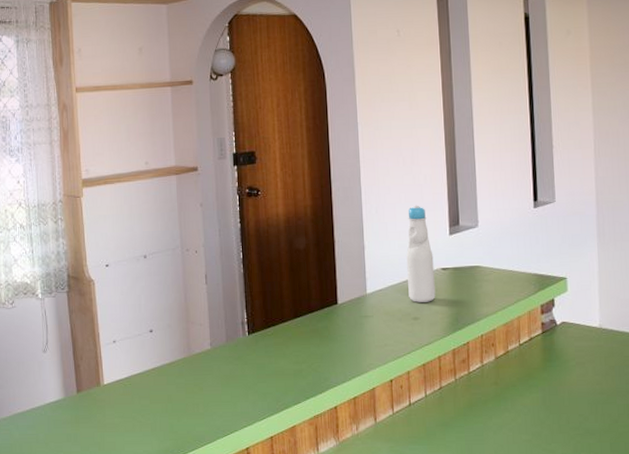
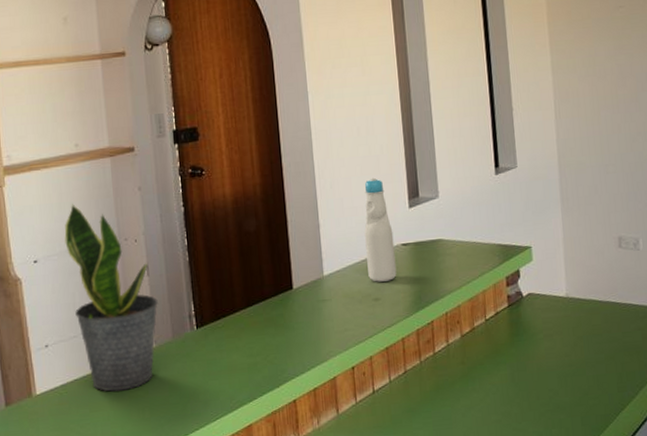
potted plant: none [133,215,214,386] -> present [64,204,158,392]

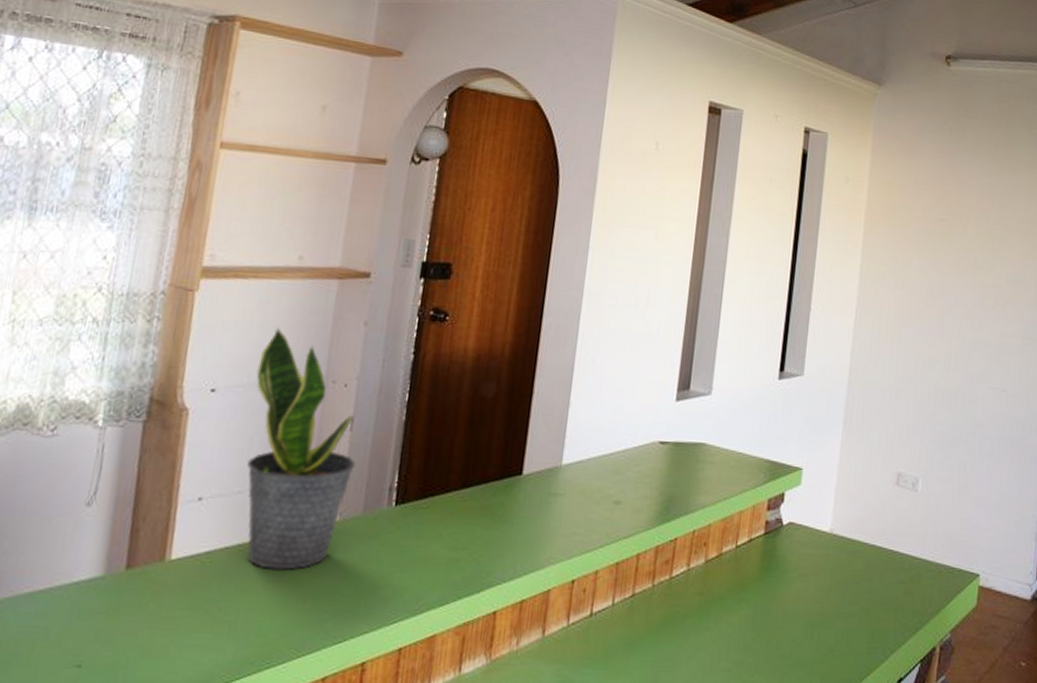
bottle: present [364,177,397,282] -> none [613,358,653,483]

